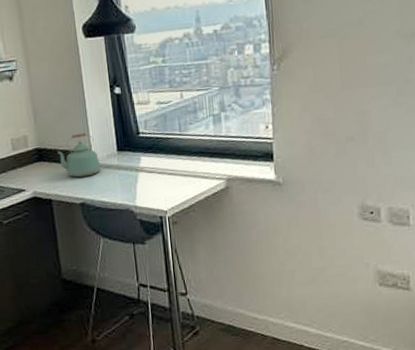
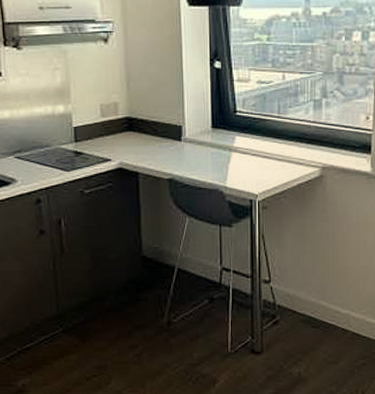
kettle: present [57,133,101,178] -> none [148,105,193,152]

